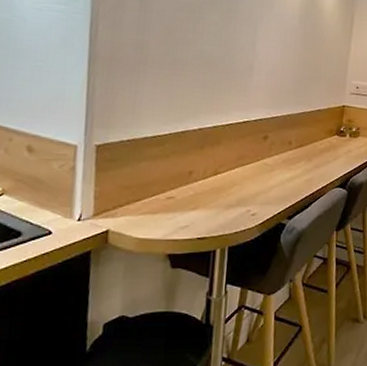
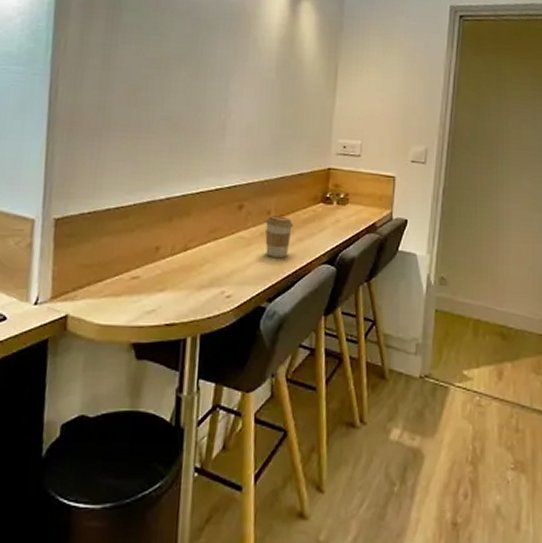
coffee cup: none [286,145,312,182] -> present [265,215,294,257]

